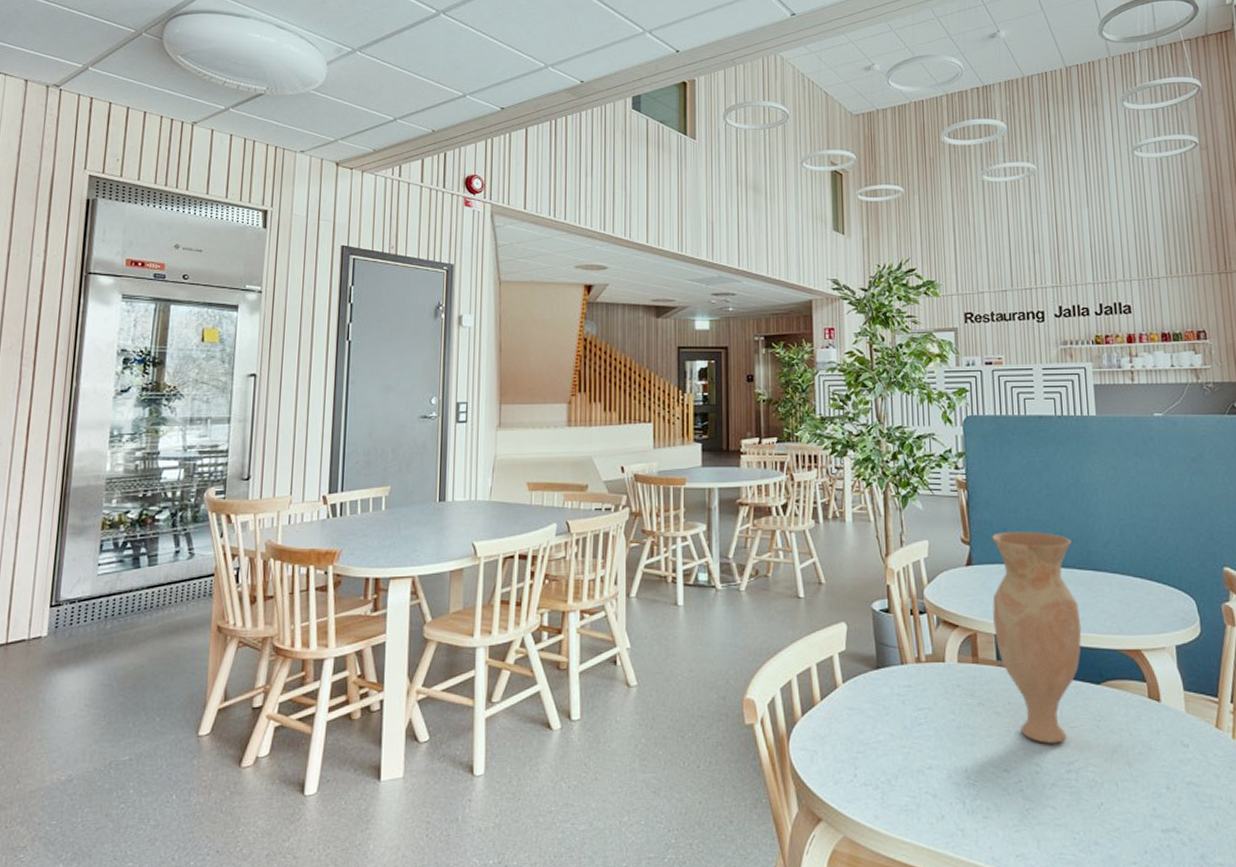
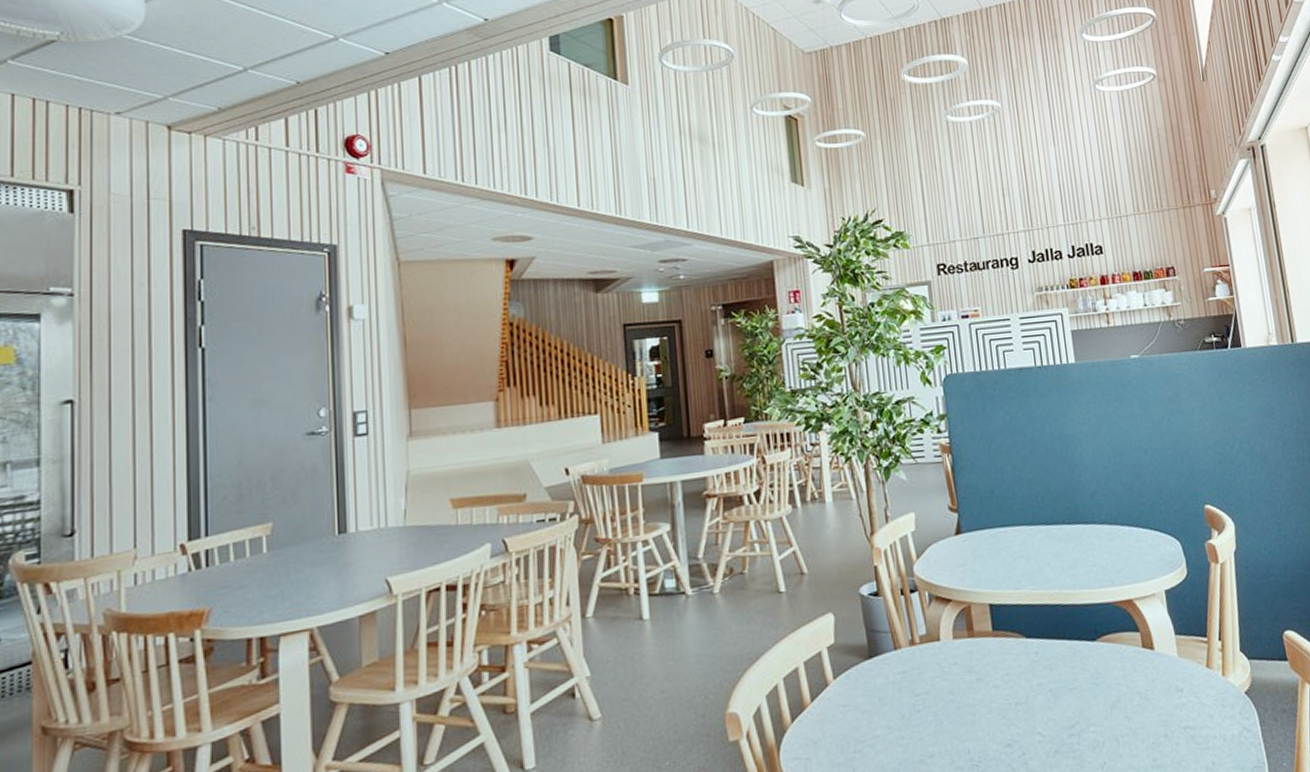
vase: present [992,531,1082,743] -> none [979,490,1075,711]

